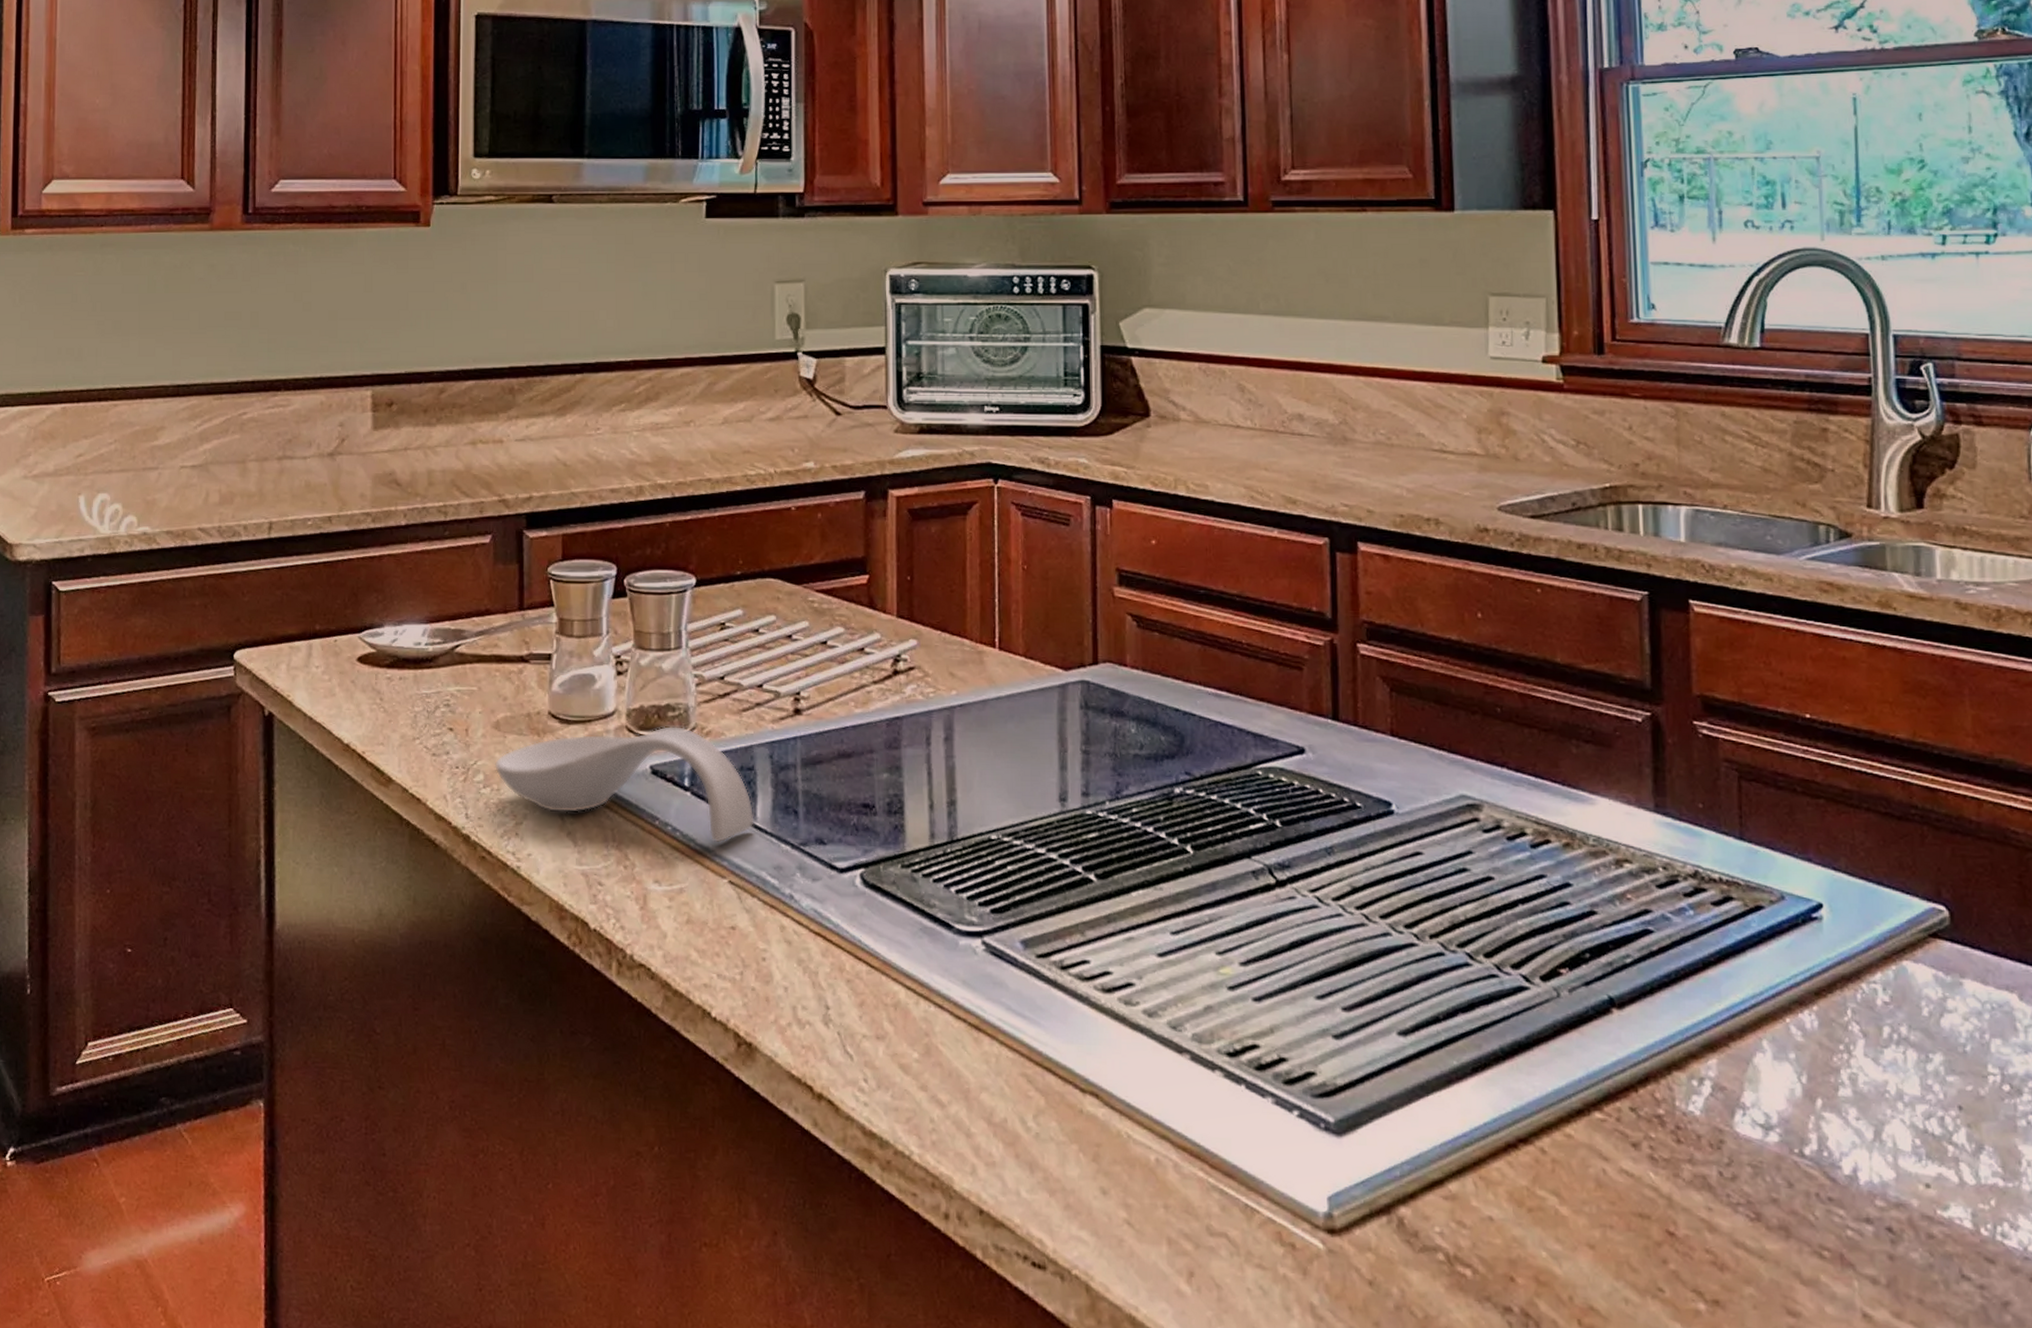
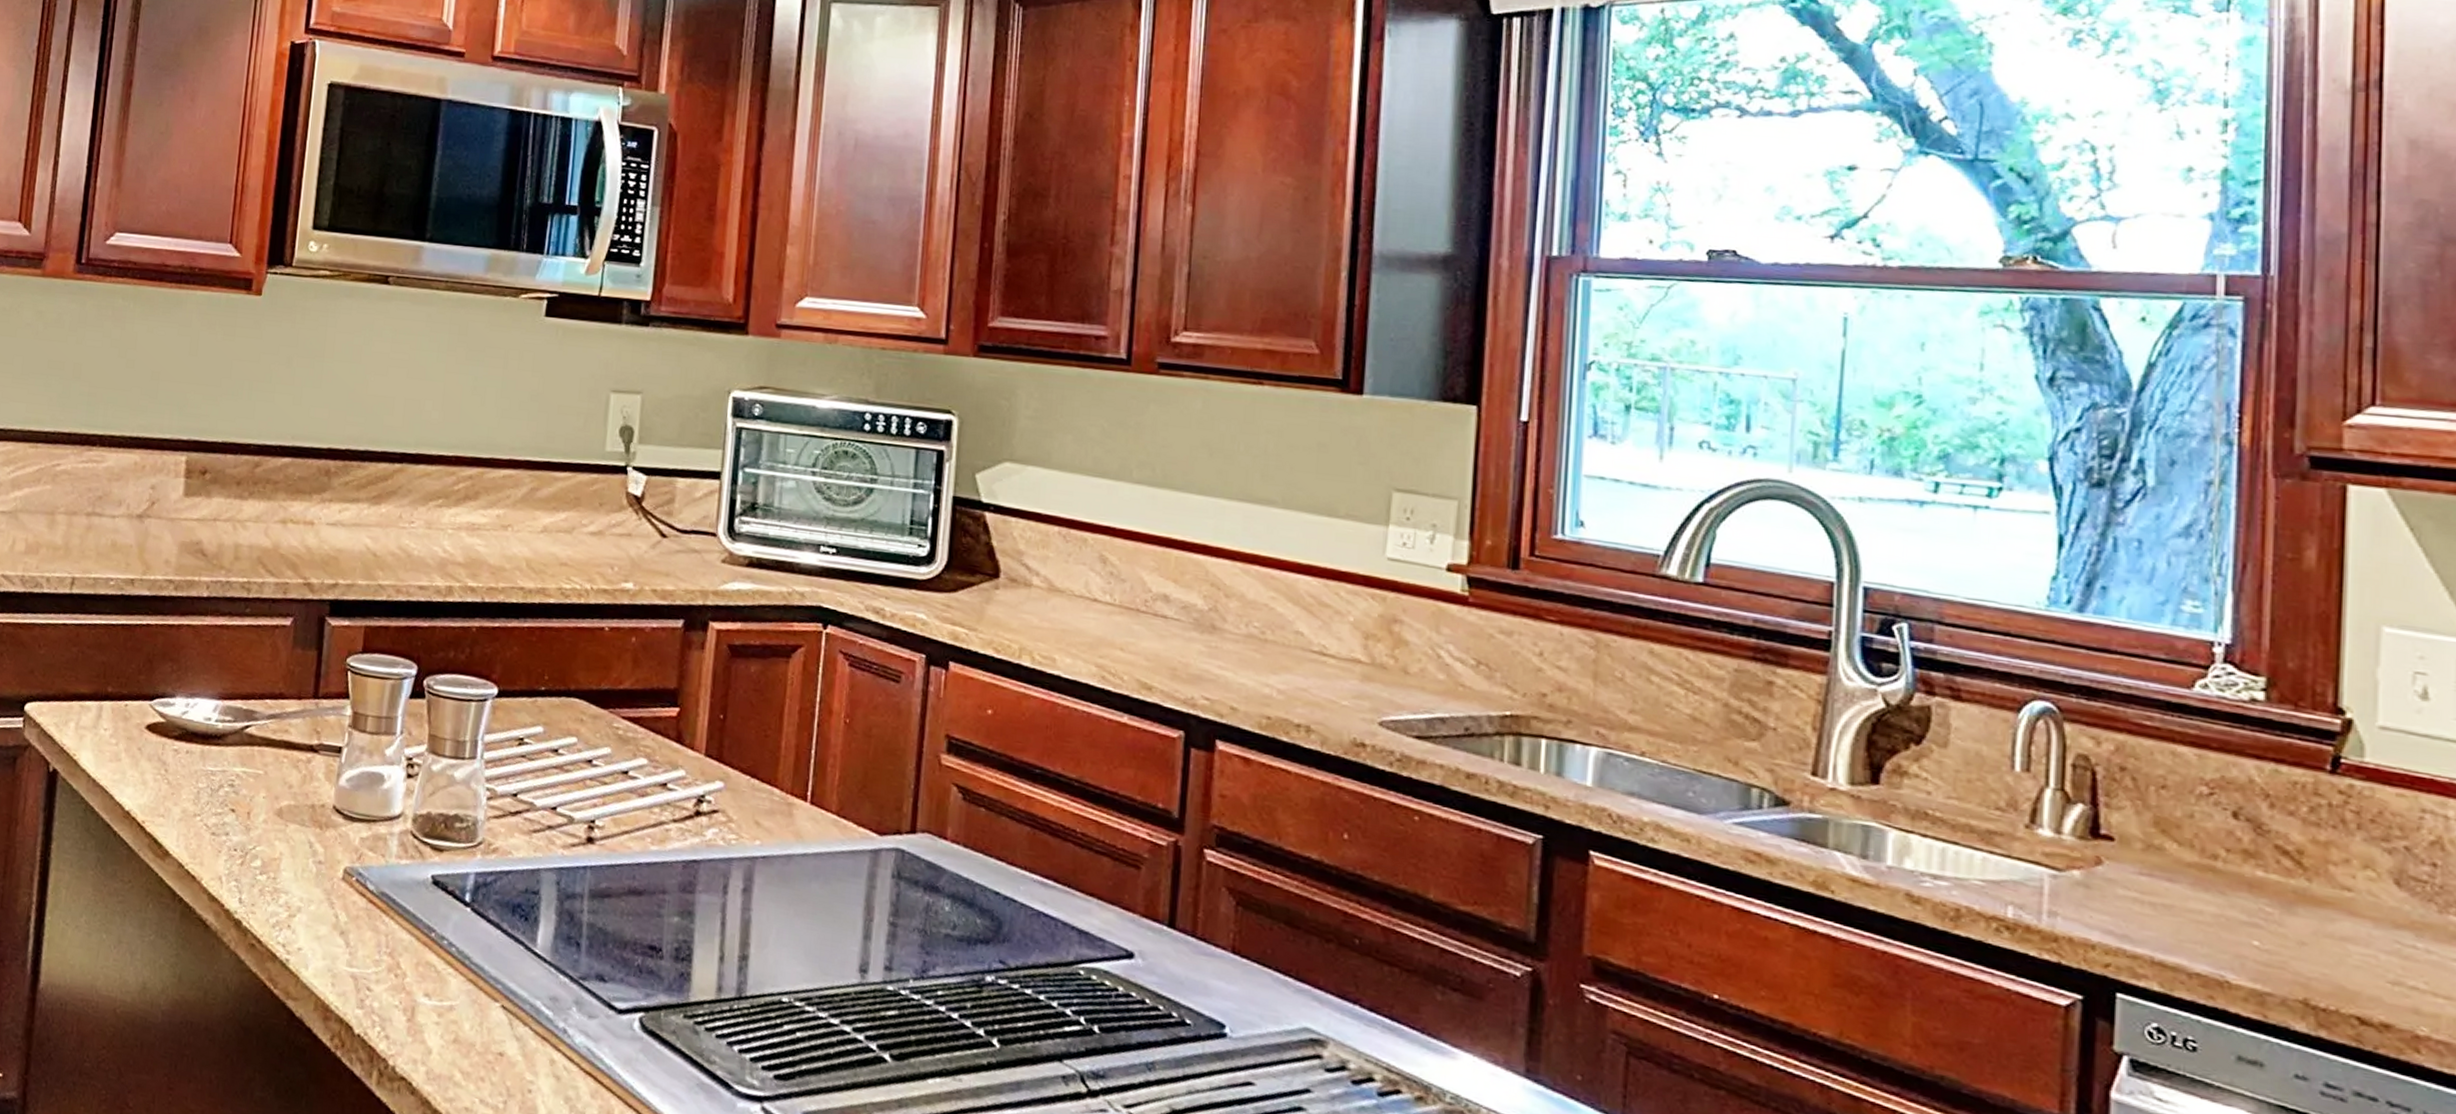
spoon rest: present [494,725,754,843] -> none [272,832,535,965]

